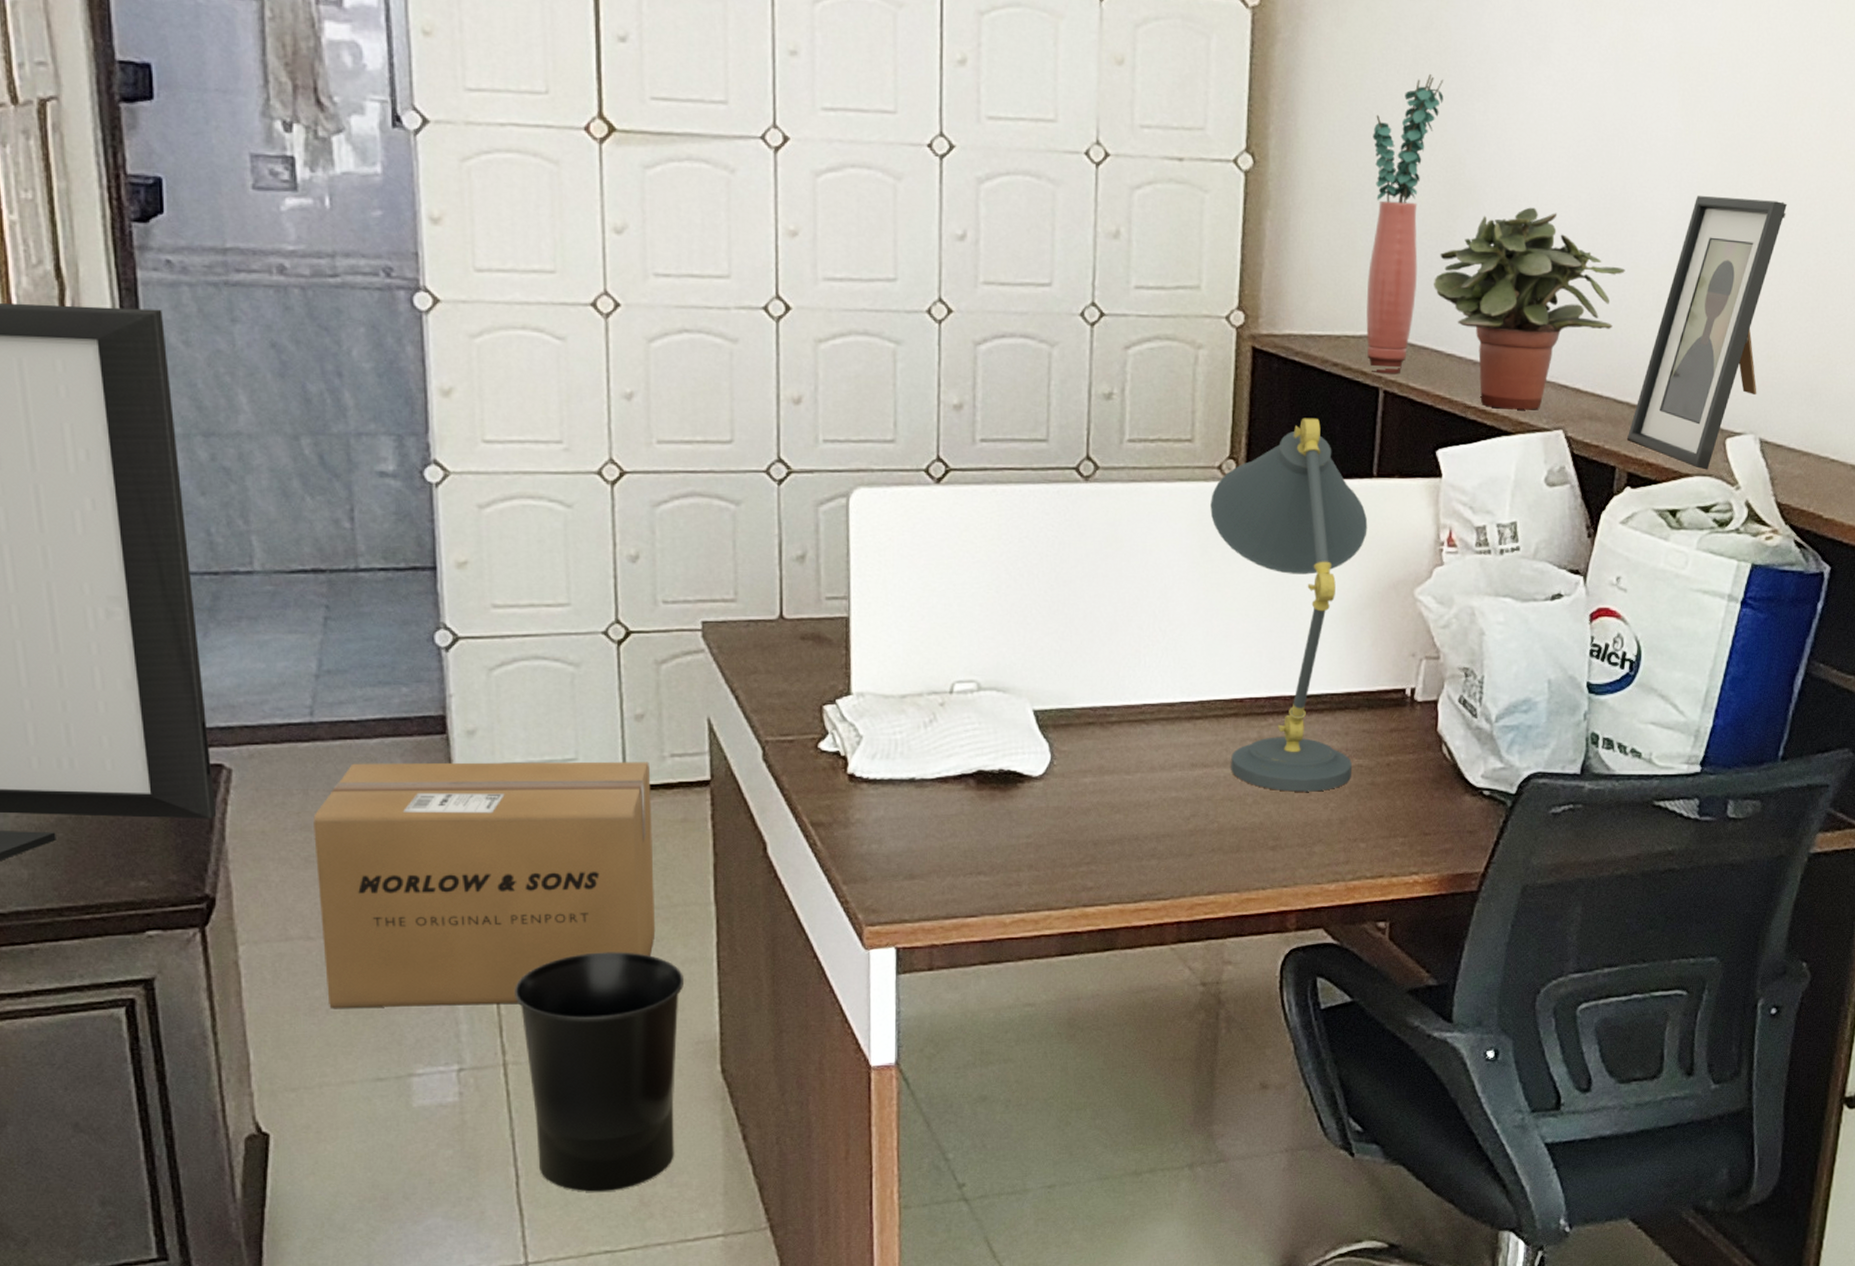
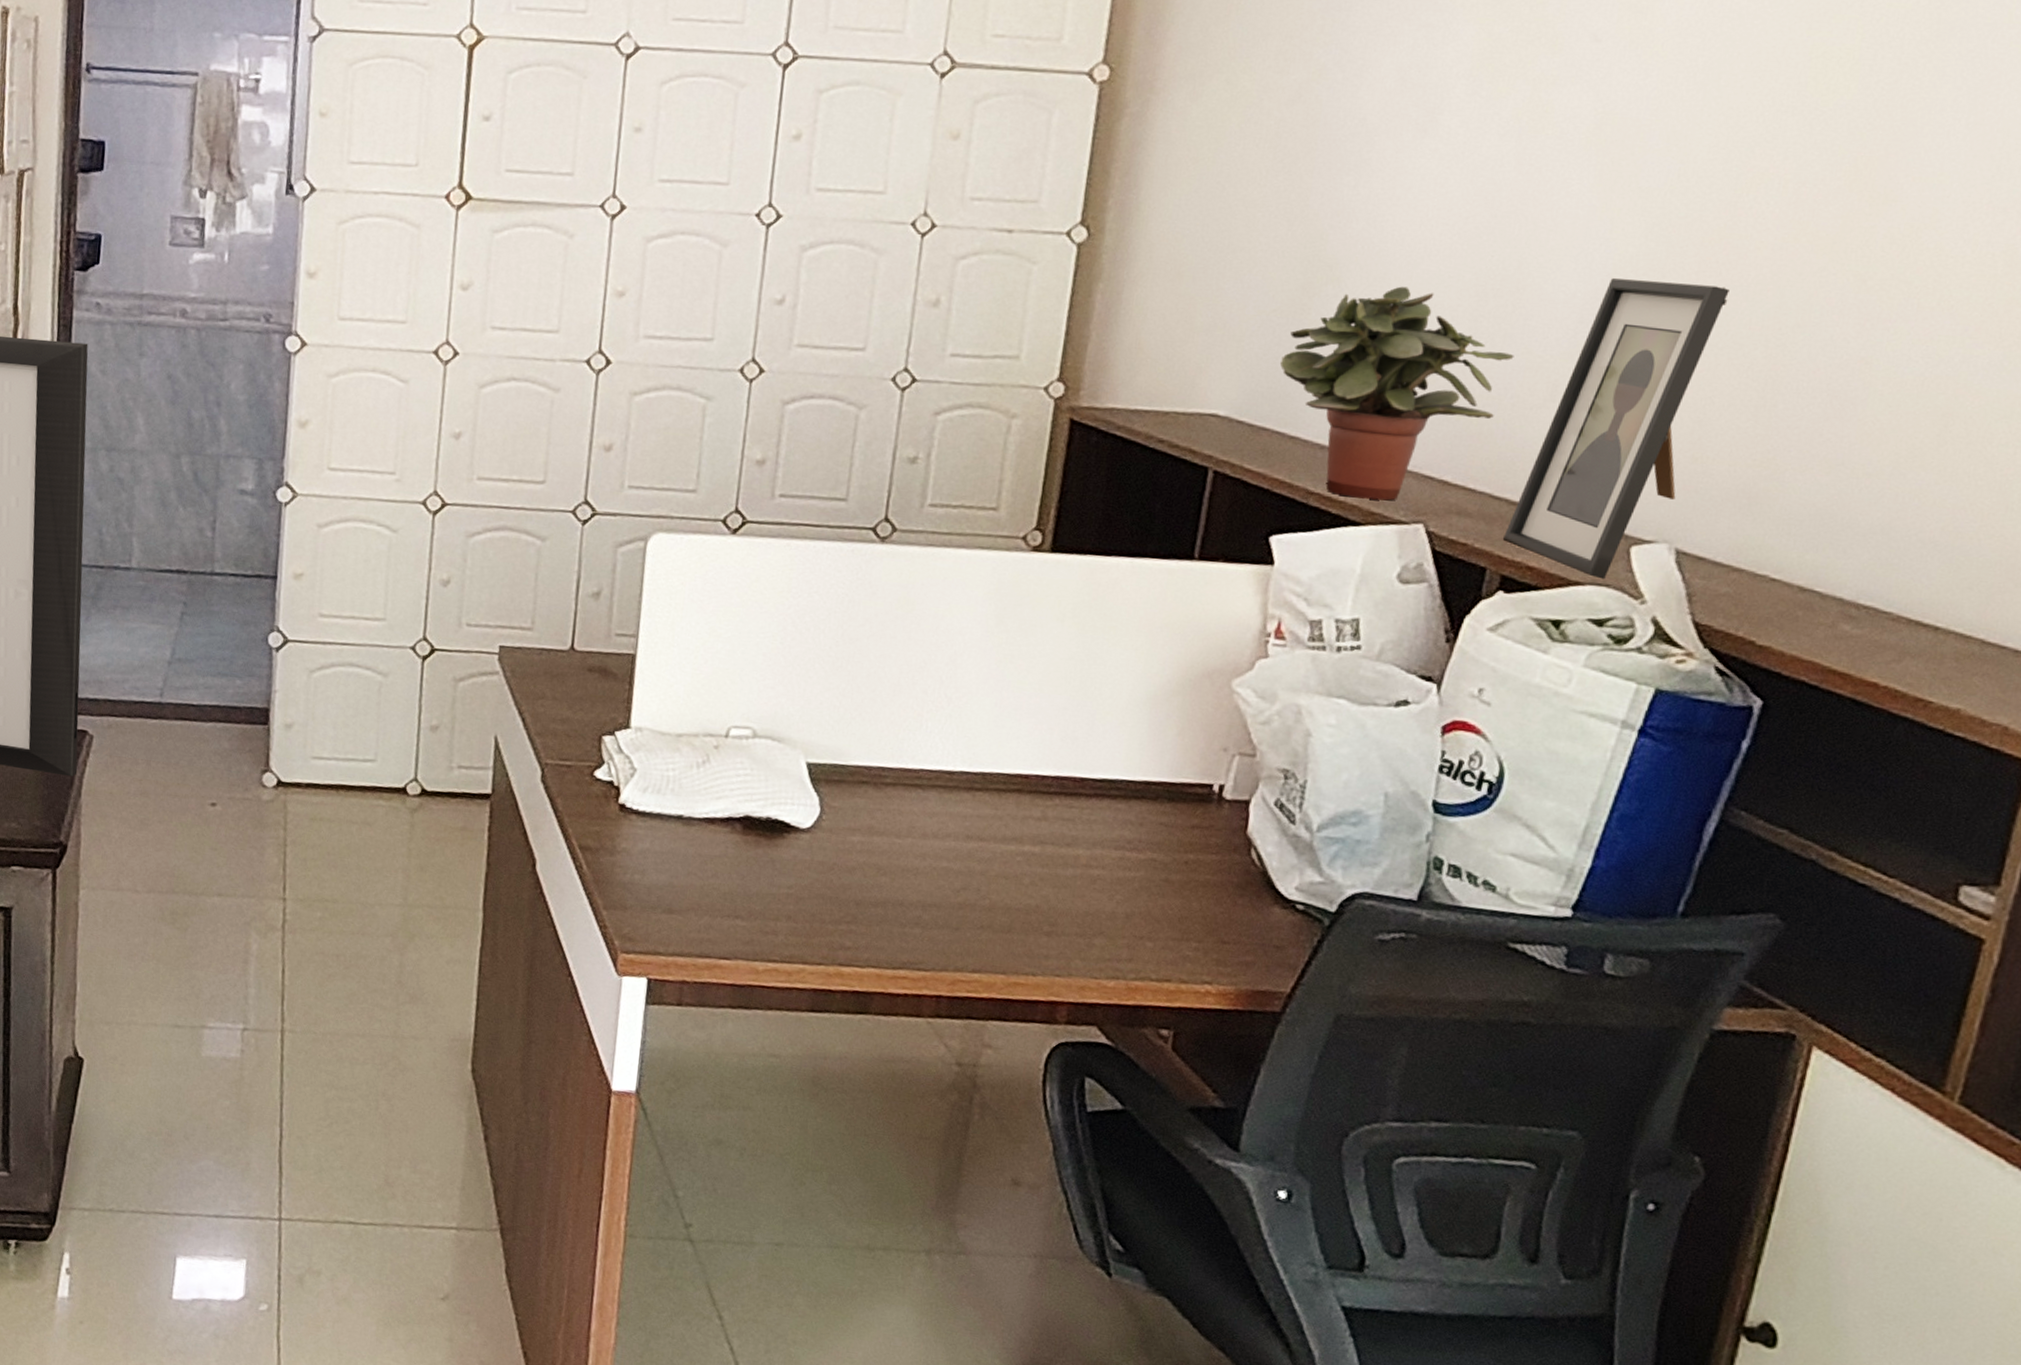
box: present [313,761,656,1008] -> none [144,742,439,977]
waste bin: present [515,952,683,1192] -> none [298,939,447,1166]
desk lamp: present [1210,418,1368,792] -> none [1009,493,1184,881]
vase: present [1366,74,1444,375] -> none [1198,148,1309,455]

